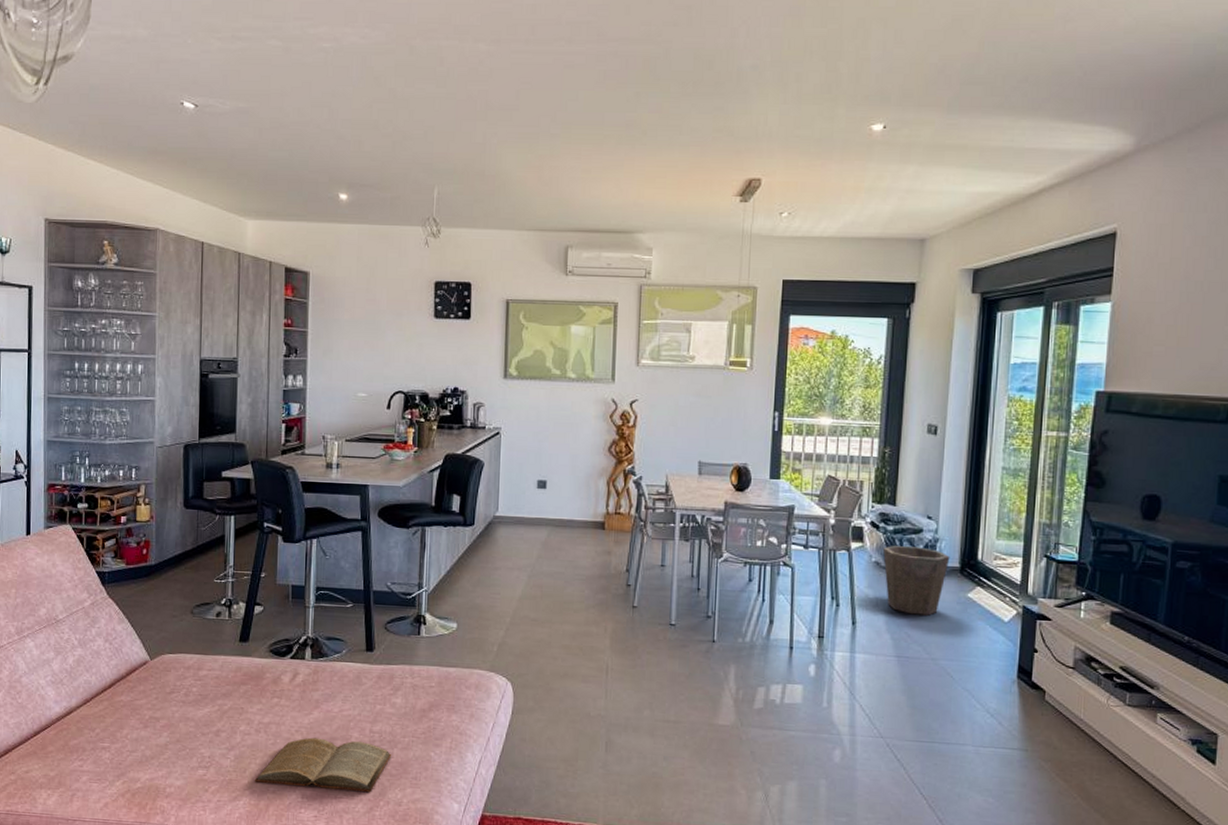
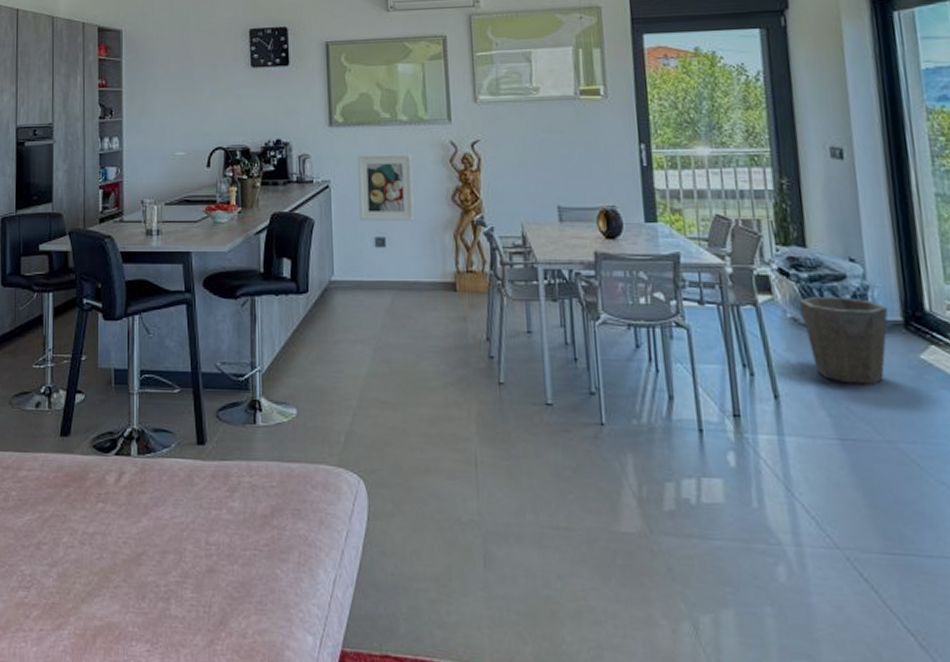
book: present [254,737,392,792] -> none [79,551,232,620]
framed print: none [525,406,576,468] -> present [357,154,414,221]

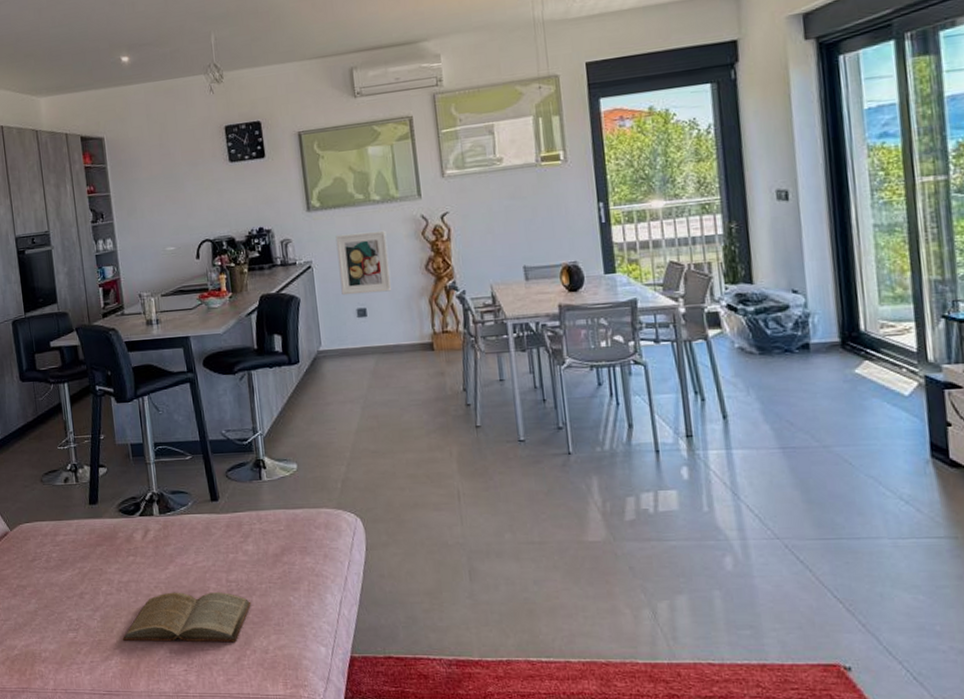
book: none [79,551,232,620] -> present [122,591,252,642]
waste bin: present [799,297,889,385] -> none [746,325,827,400]

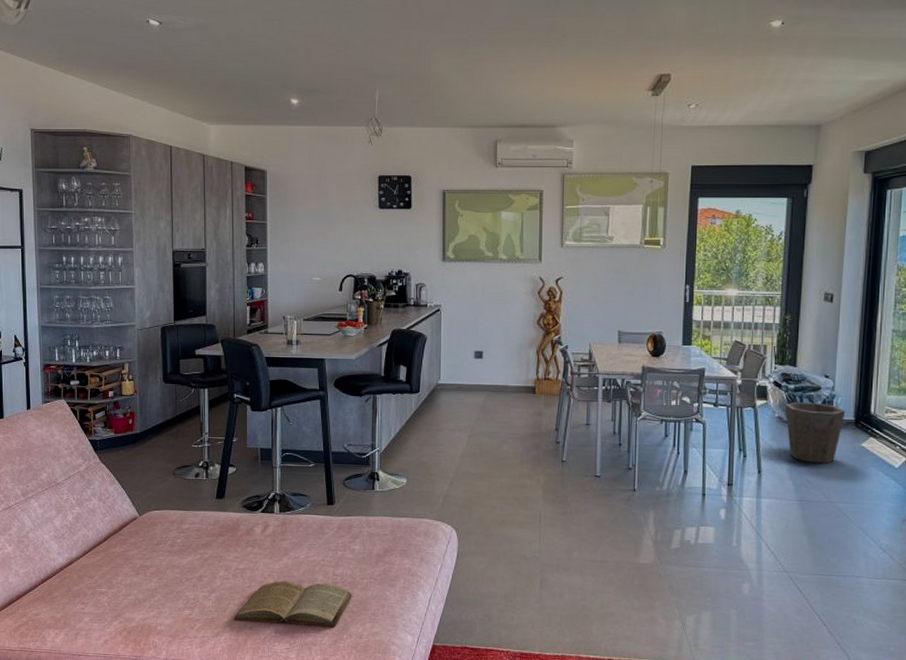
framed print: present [335,230,392,296] -> none [463,285,508,339]
waste bin: none [746,325,827,400] -> present [785,402,846,464]

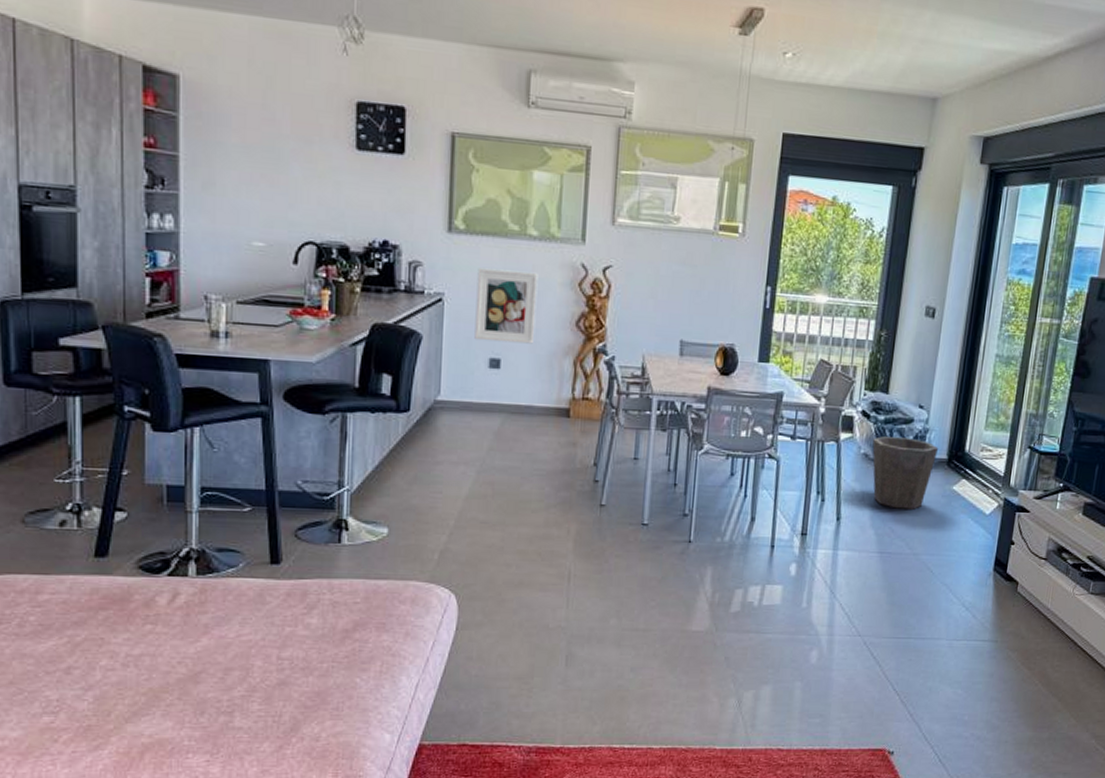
book: present [233,580,353,627] -> none [122,669,306,728]
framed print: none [463,285,508,339] -> present [474,268,538,344]

